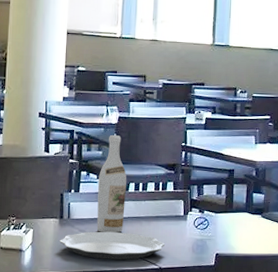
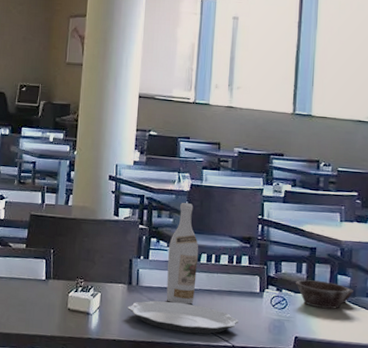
bowl: none [216,200,267,226] -> present [296,279,353,310]

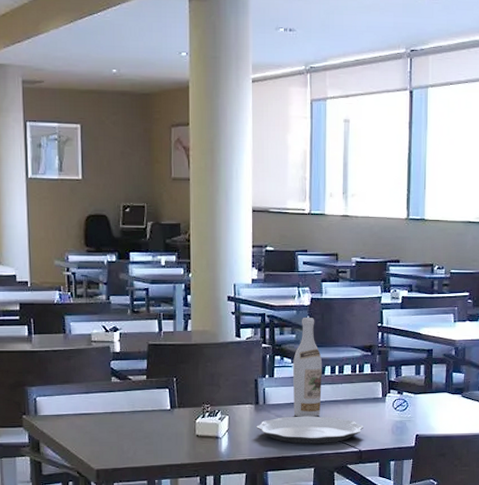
bowl: present [296,279,353,310] -> none [415,380,467,406]

